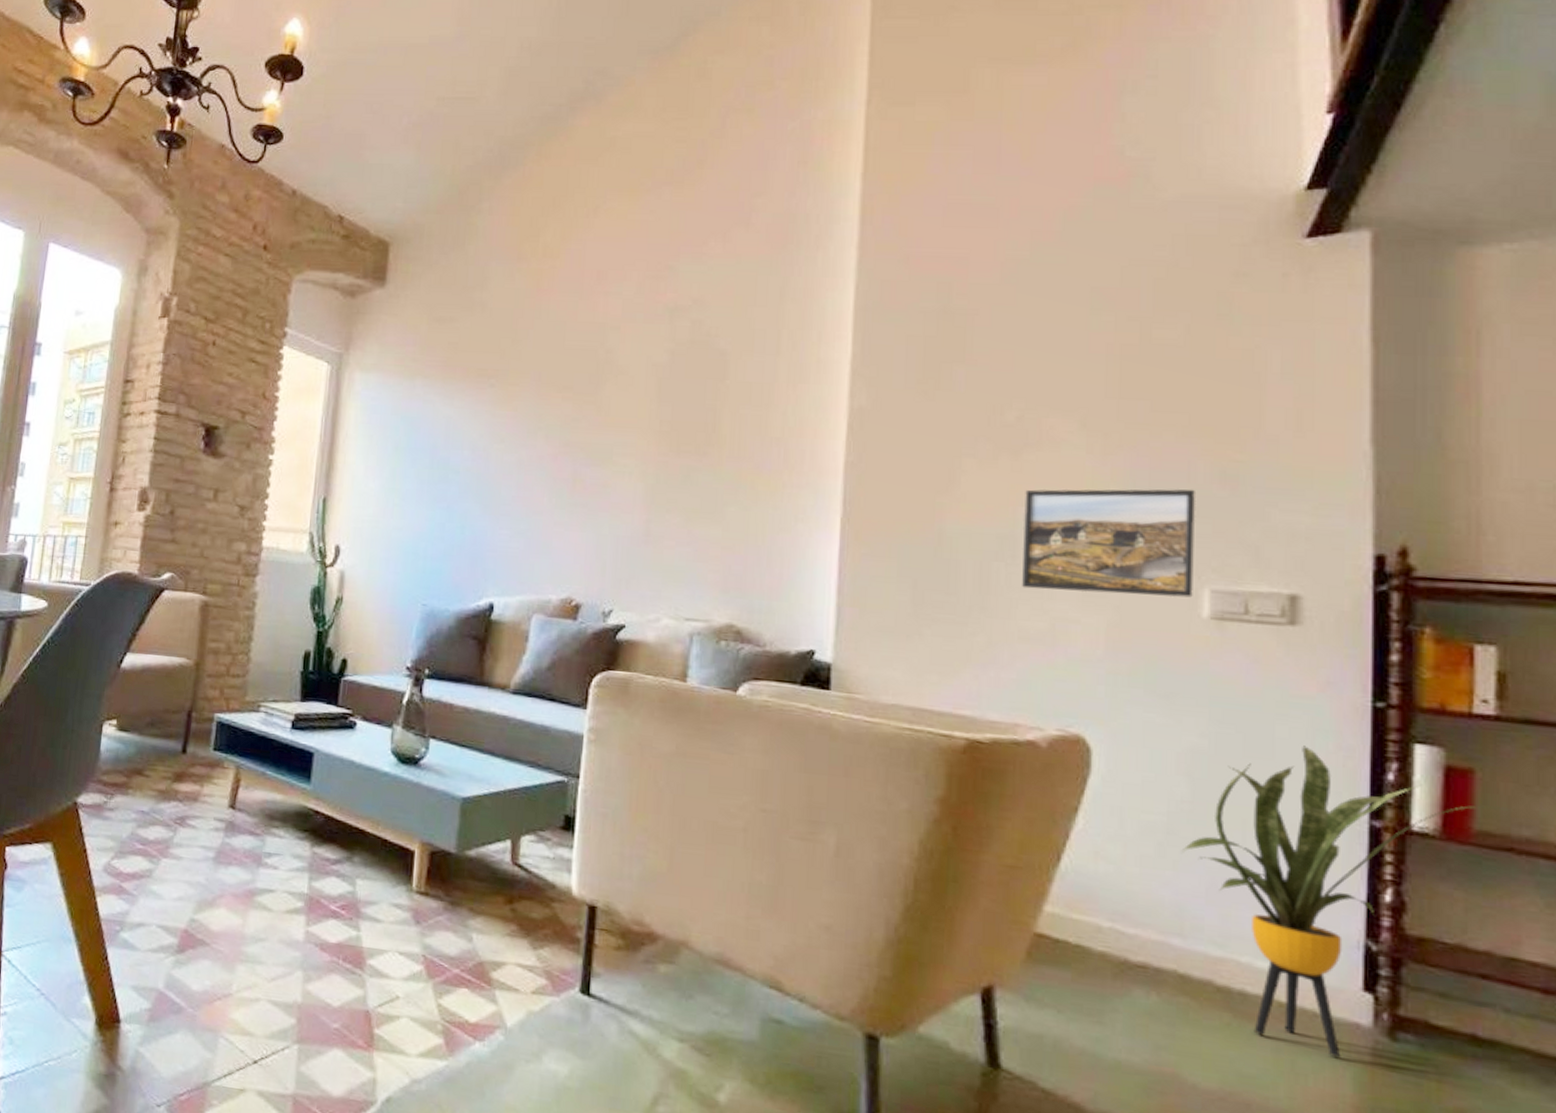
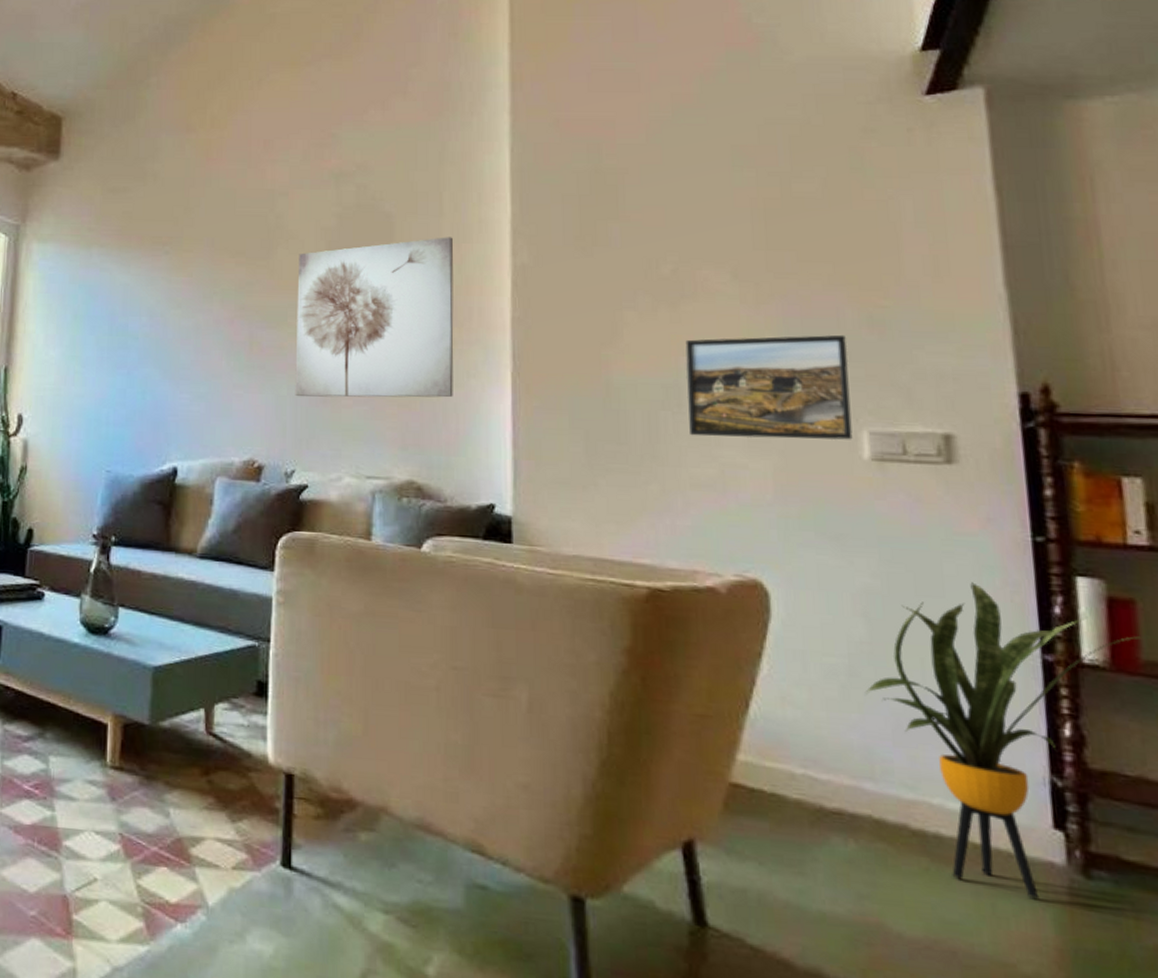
wall art: none [617,376,789,542] -> present [295,237,454,398]

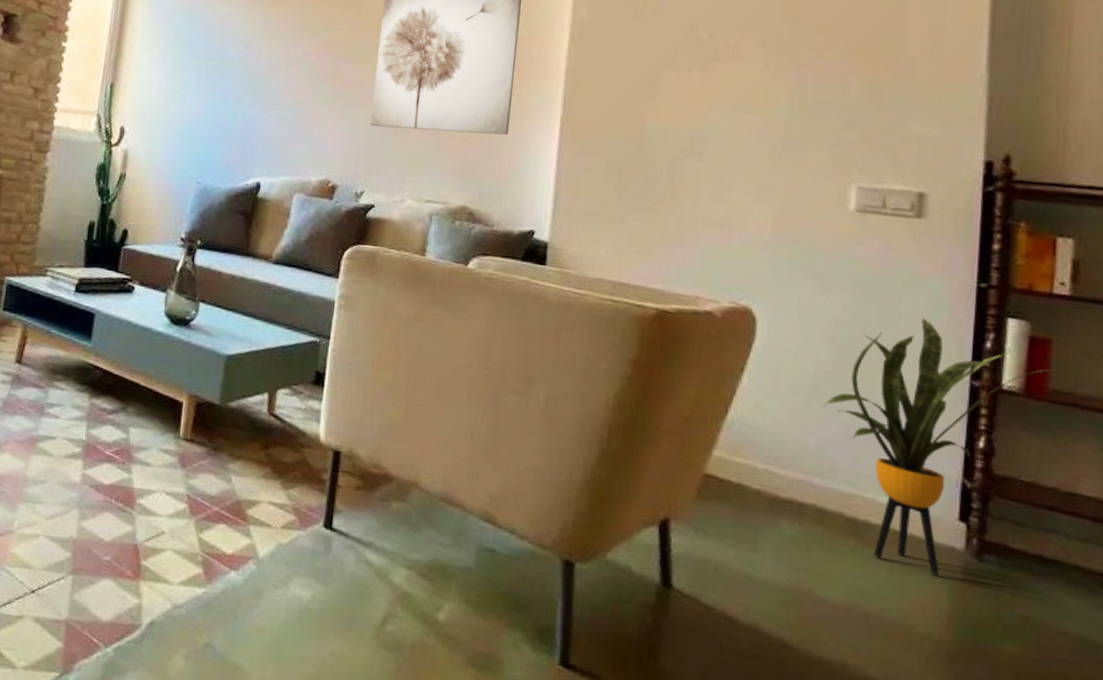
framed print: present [685,334,853,440] -> none [707,97,849,193]

